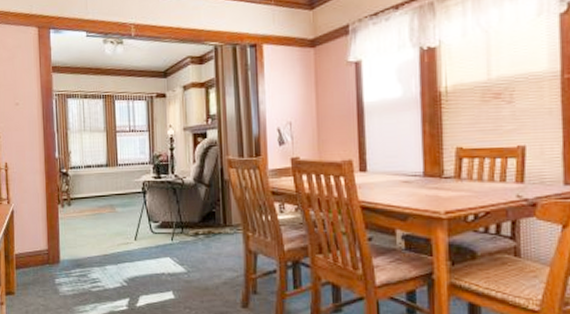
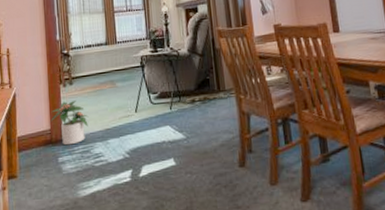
potted plant: none [48,223,87,267] -> present [50,100,89,146]

